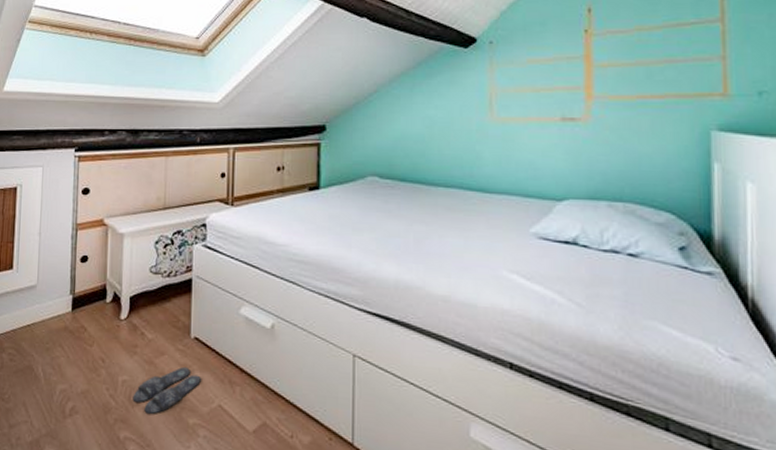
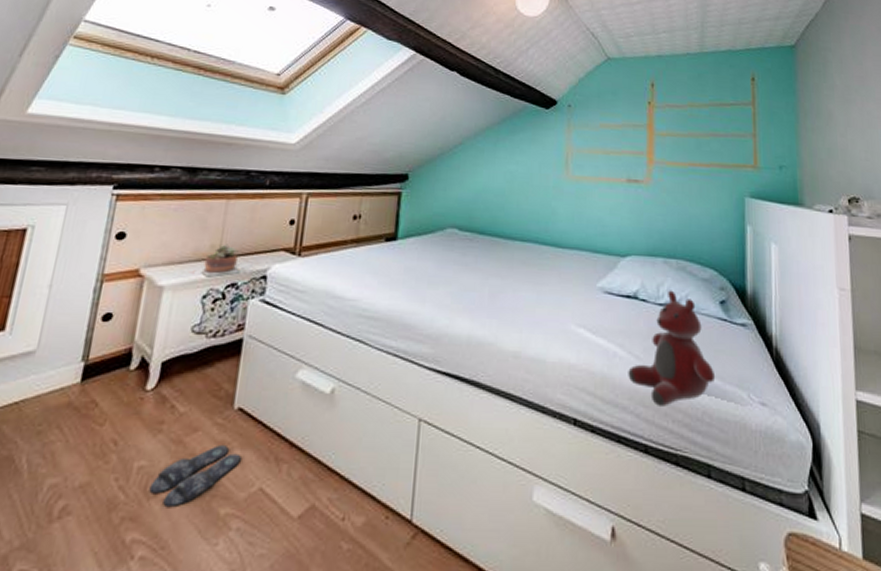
succulent plant: none [152,196,182,226] -> present [201,244,239,277]
teddy bear: none [568,235,674,357] -> present [628,290,716,408]

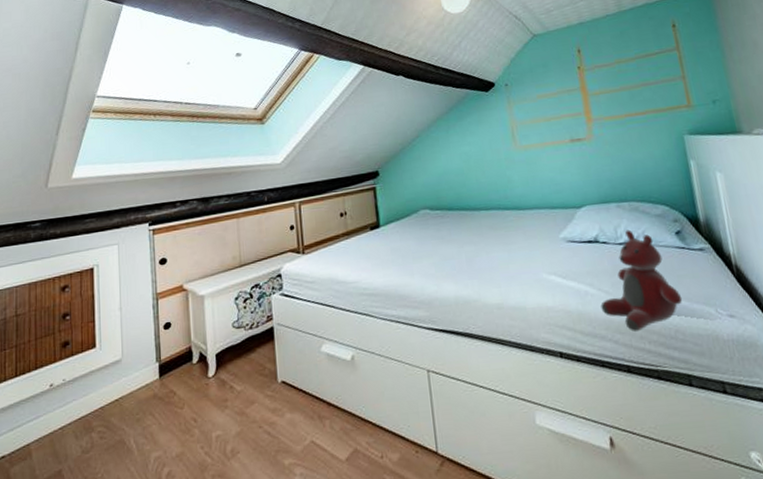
slippers: present [149,445,241,506] -> none [228,412,292,463]
succulent plant: present [201,244,239,277] -> none [230,254,259,283]

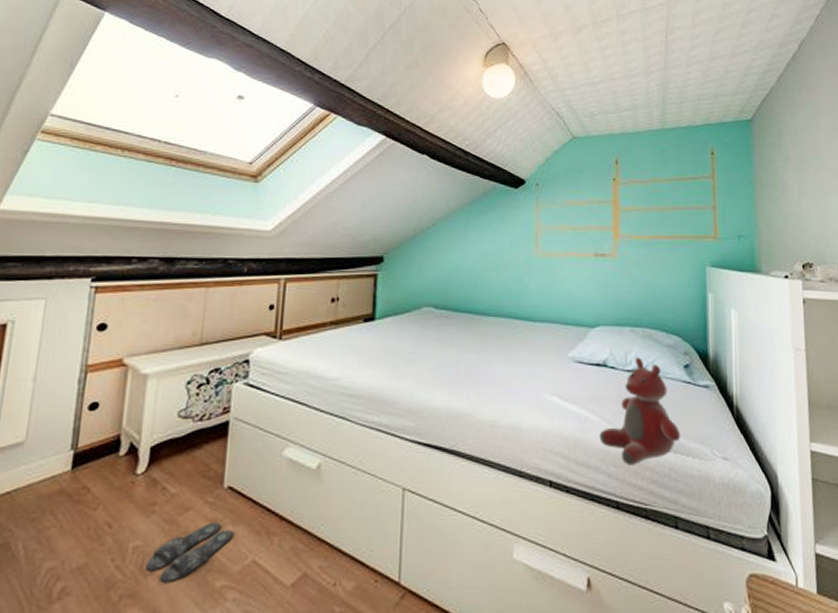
slippers: none [228,412,292,463] -> present [145,523,233,582]

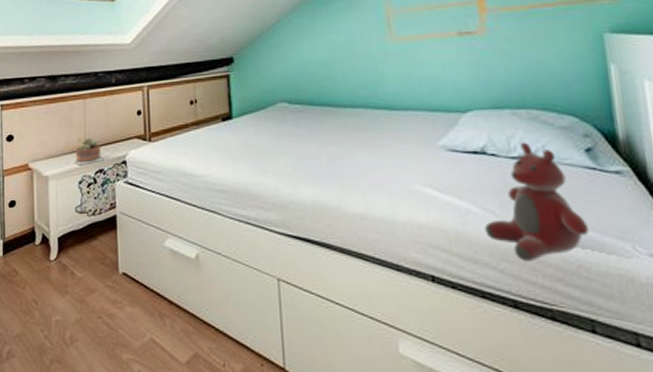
slippers: present [145,523,233,582] -> none [67,304,132,352]
succulent plant: none [184,331,222,364] -> present [74,137,103,166]

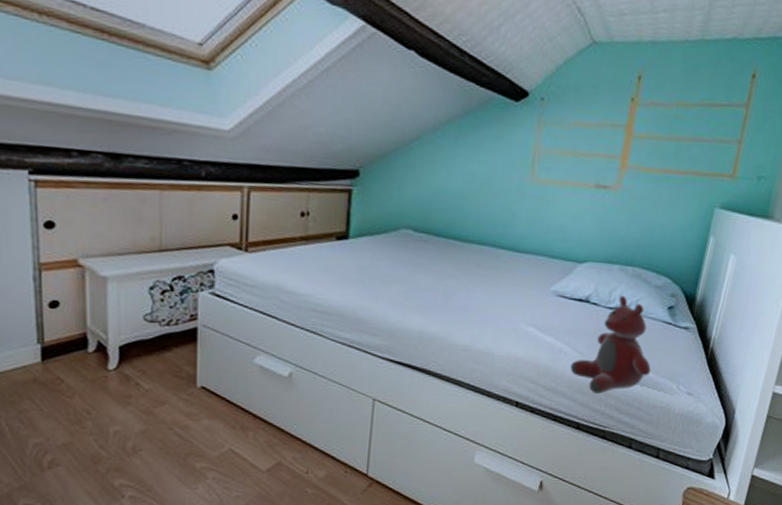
succulent plant: present [74,137,103,166] -> none [144,237,184,270]

